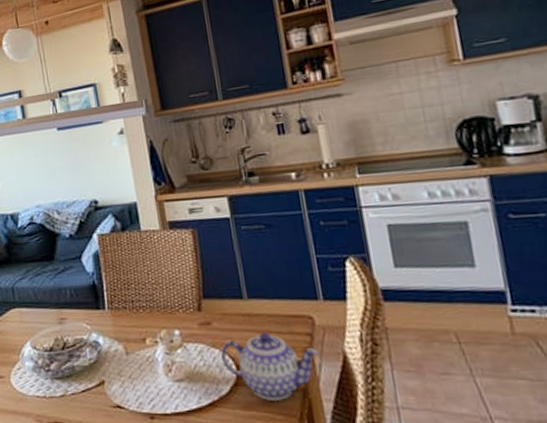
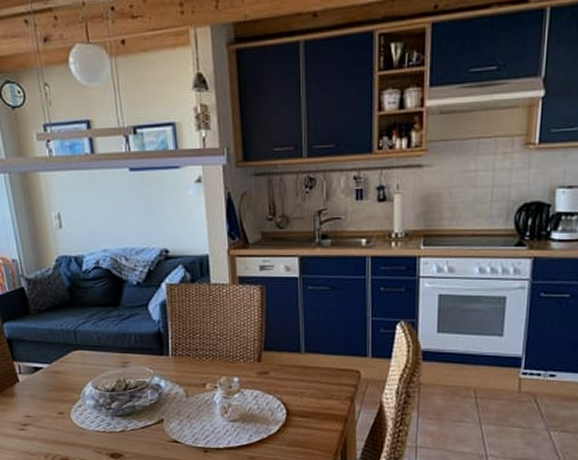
teapot: present [221,332,318,400] -> none [274,382,359,439]

